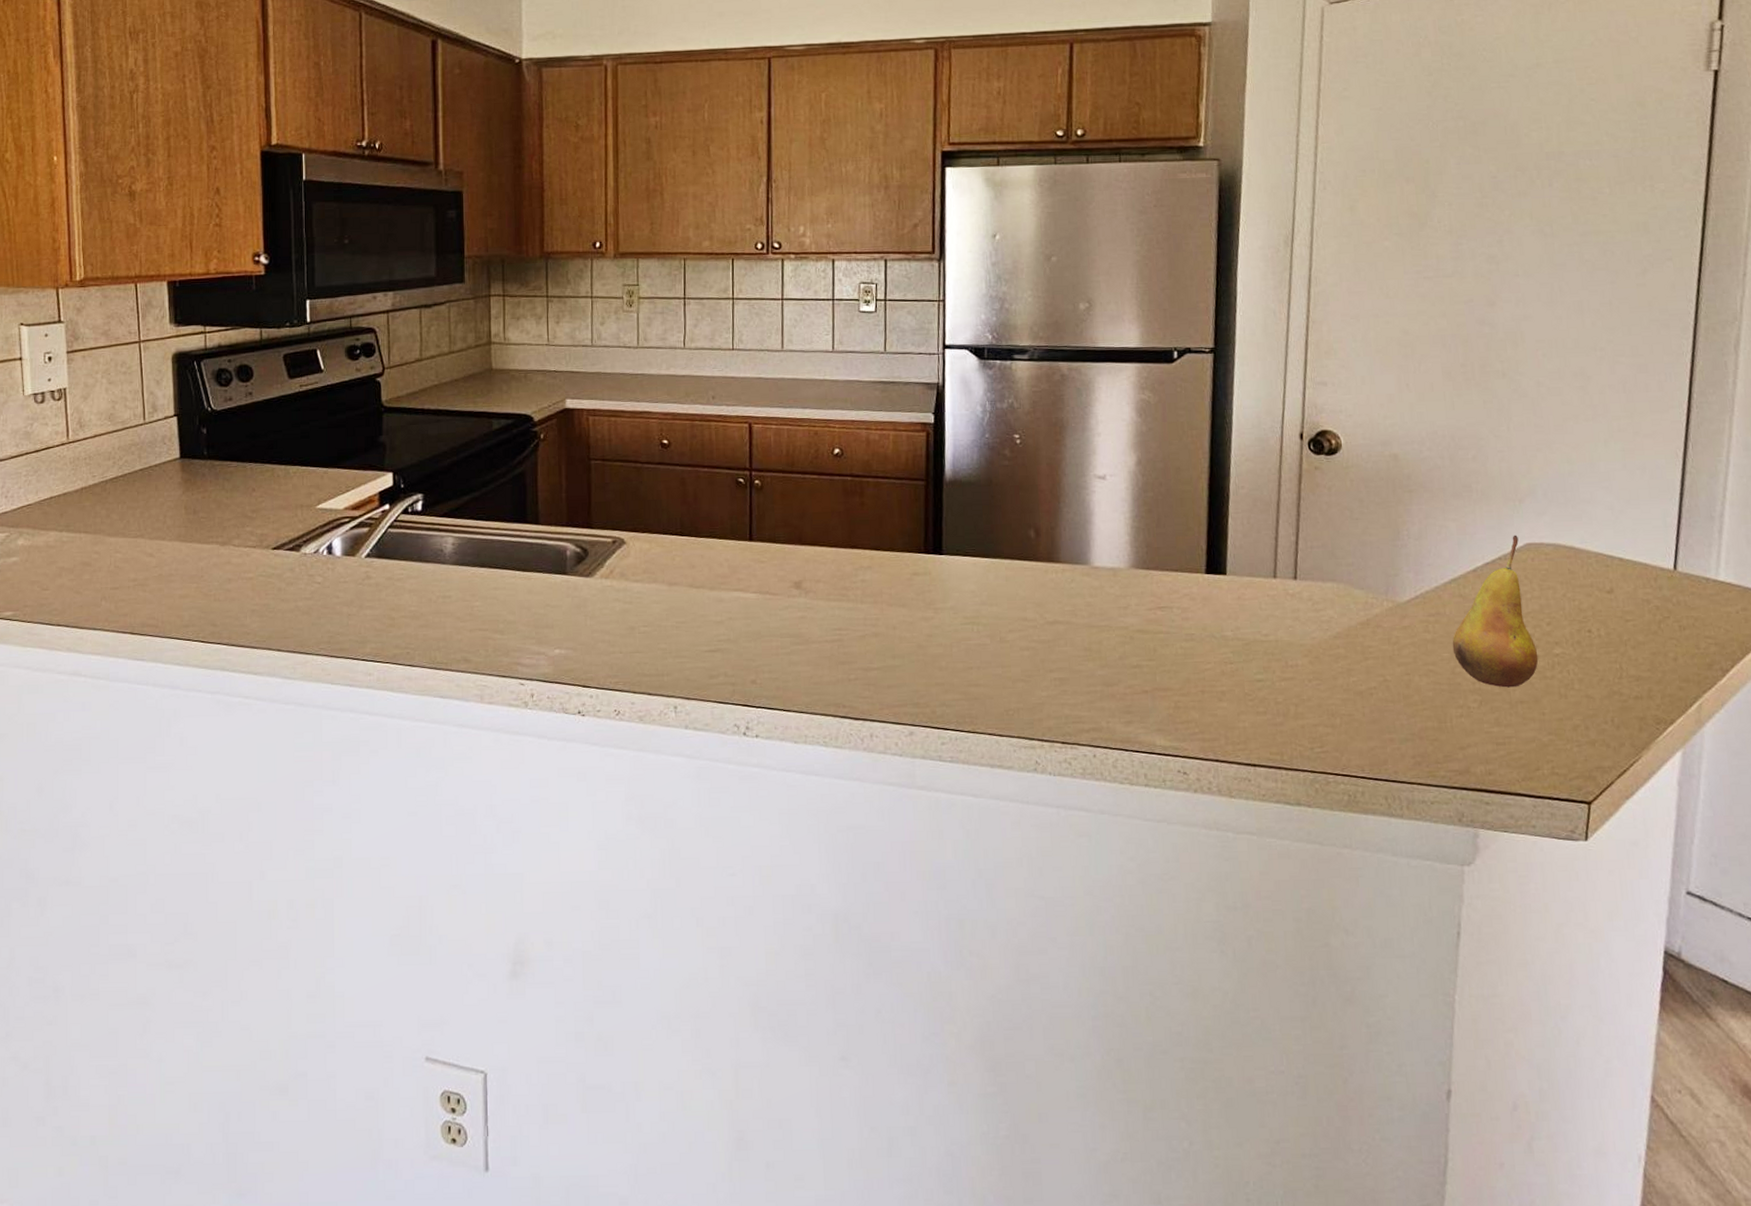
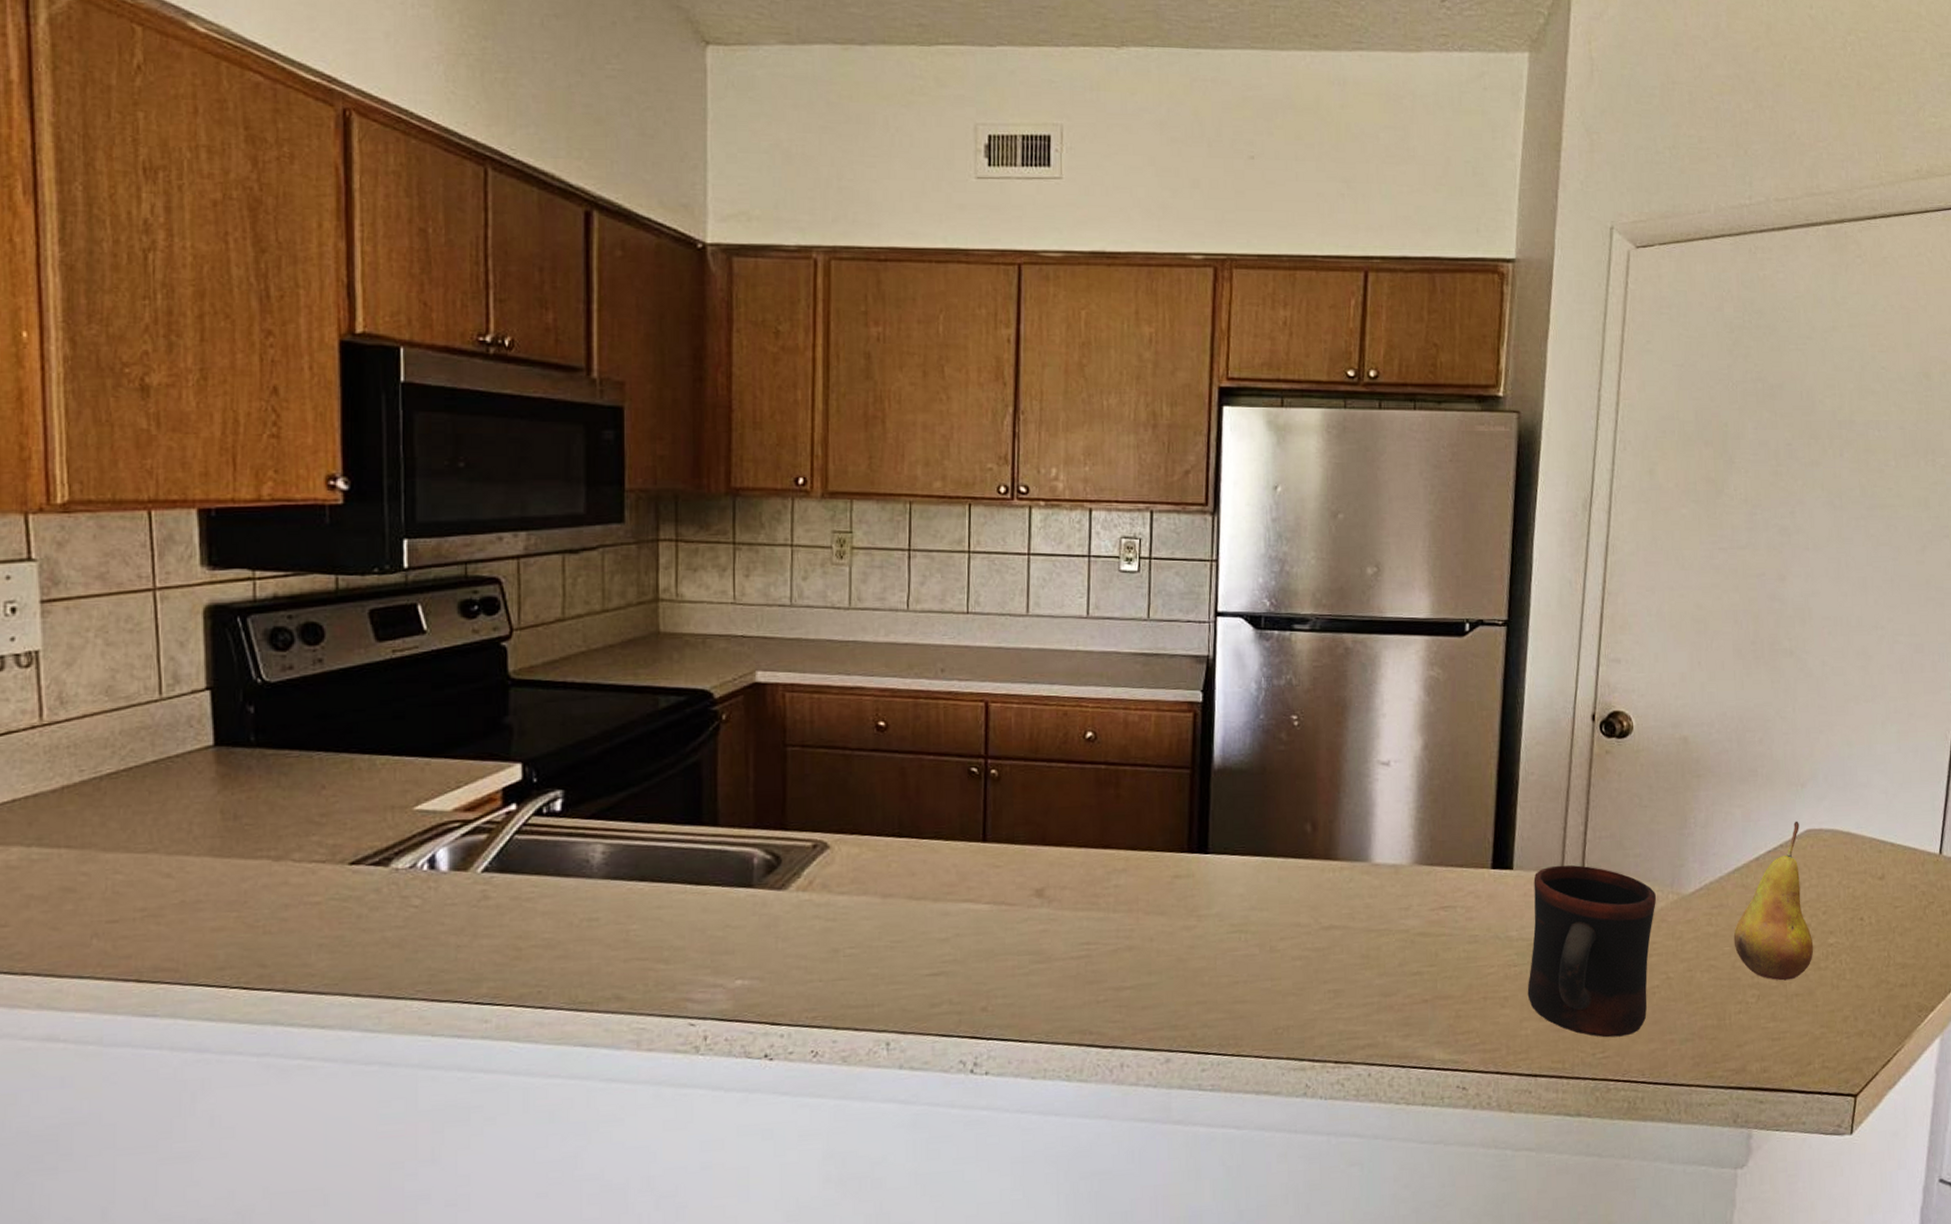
mug: none [1243,572,1371,734] -> present [1527,865,1656,1038]

